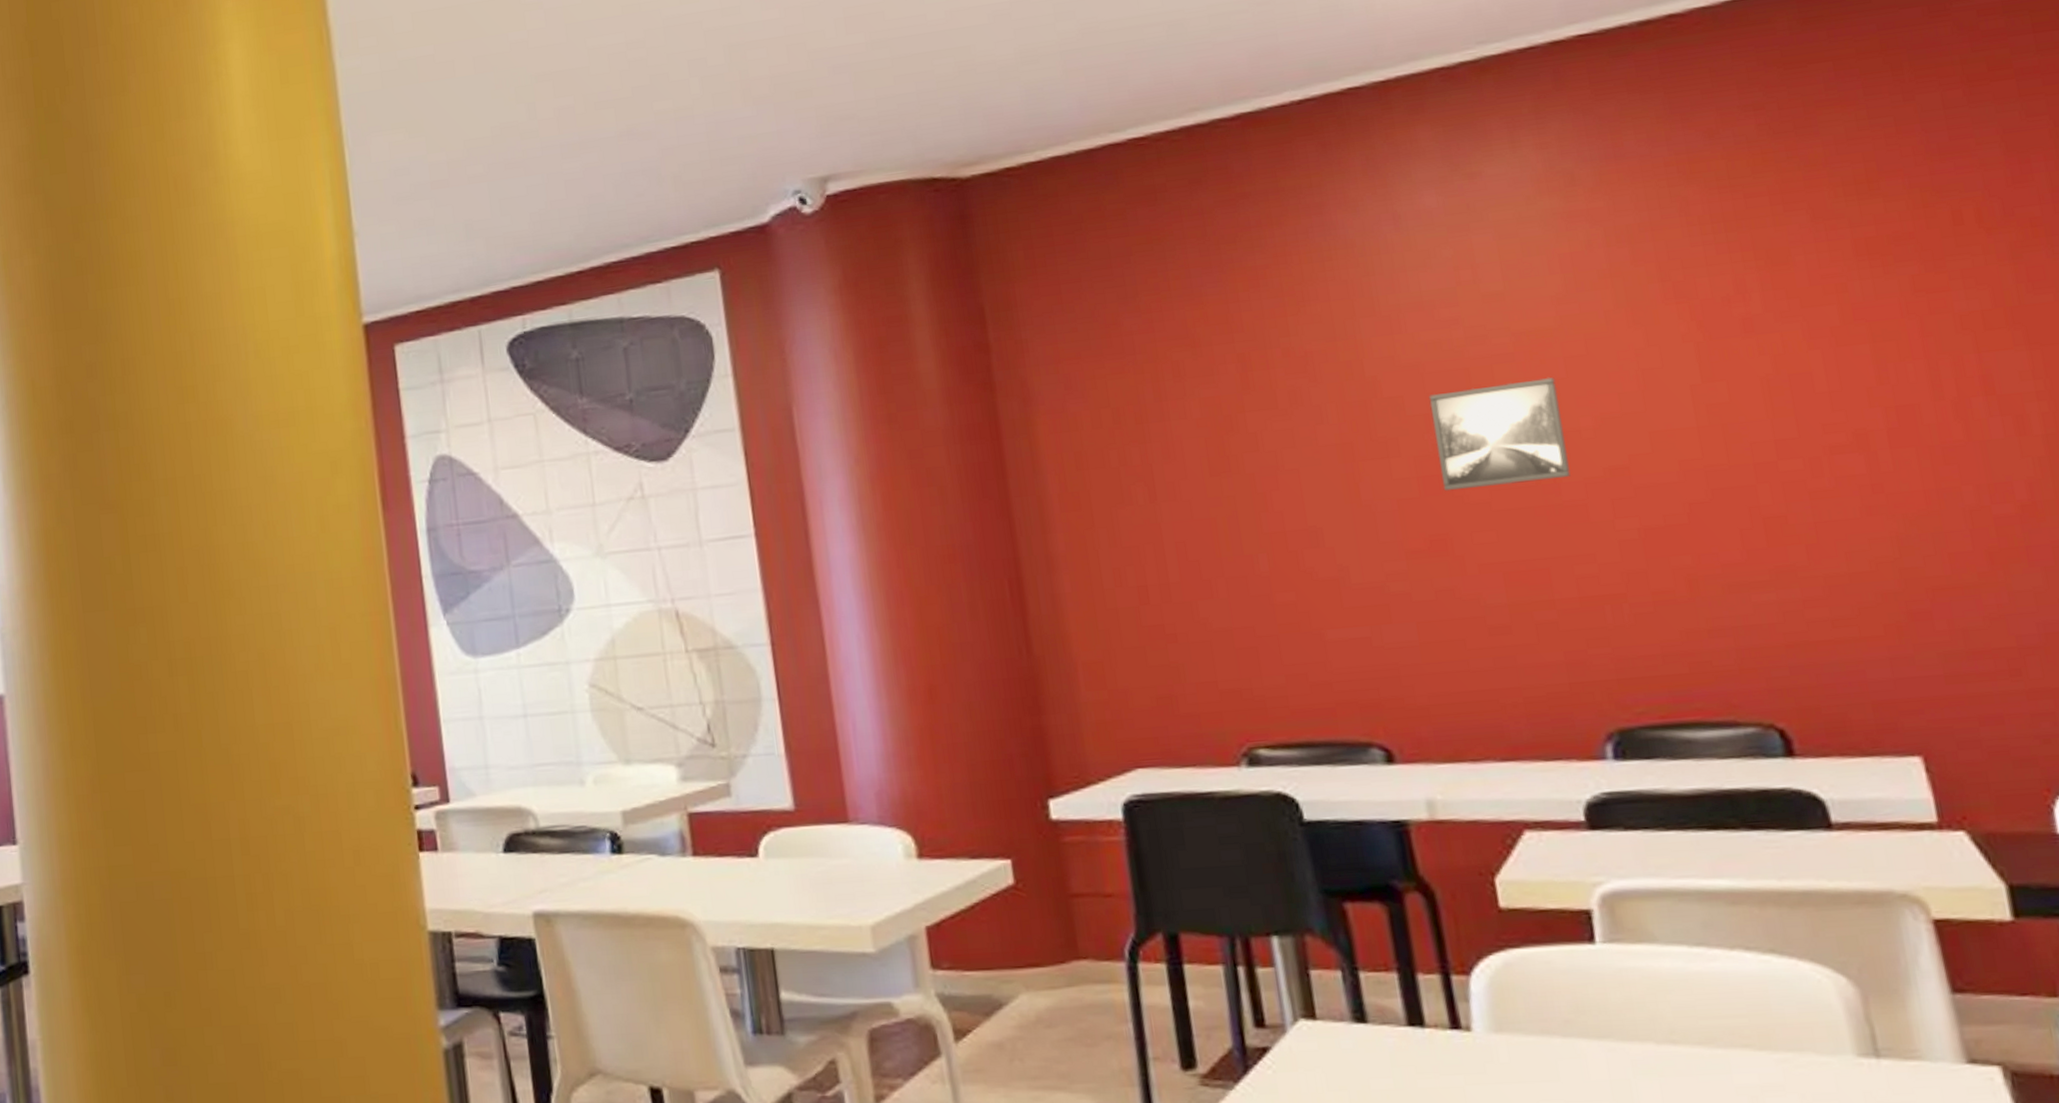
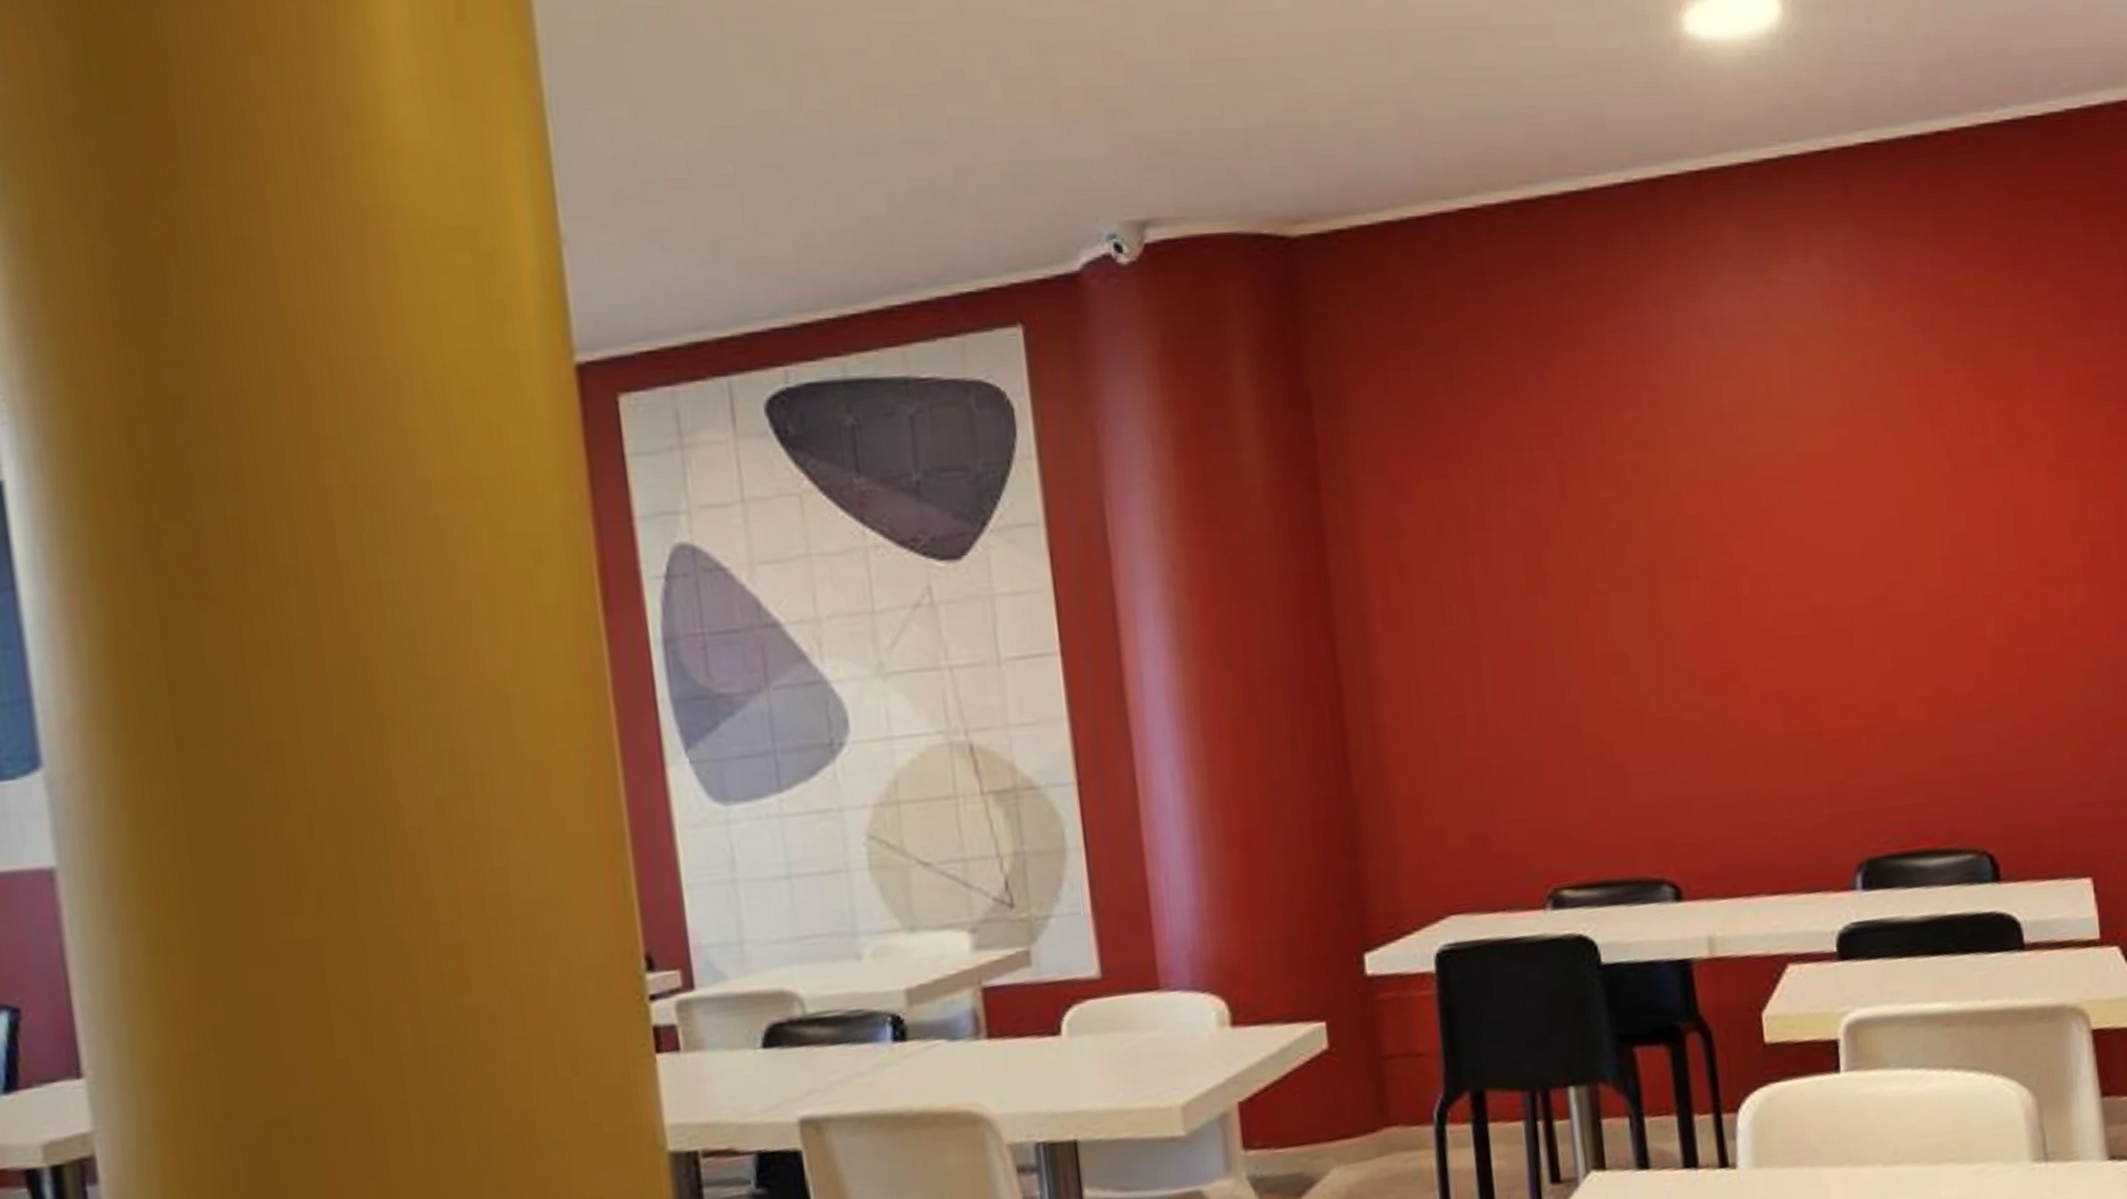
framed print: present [1428,377,1571,492] -> none [1725,500,1840,617]

